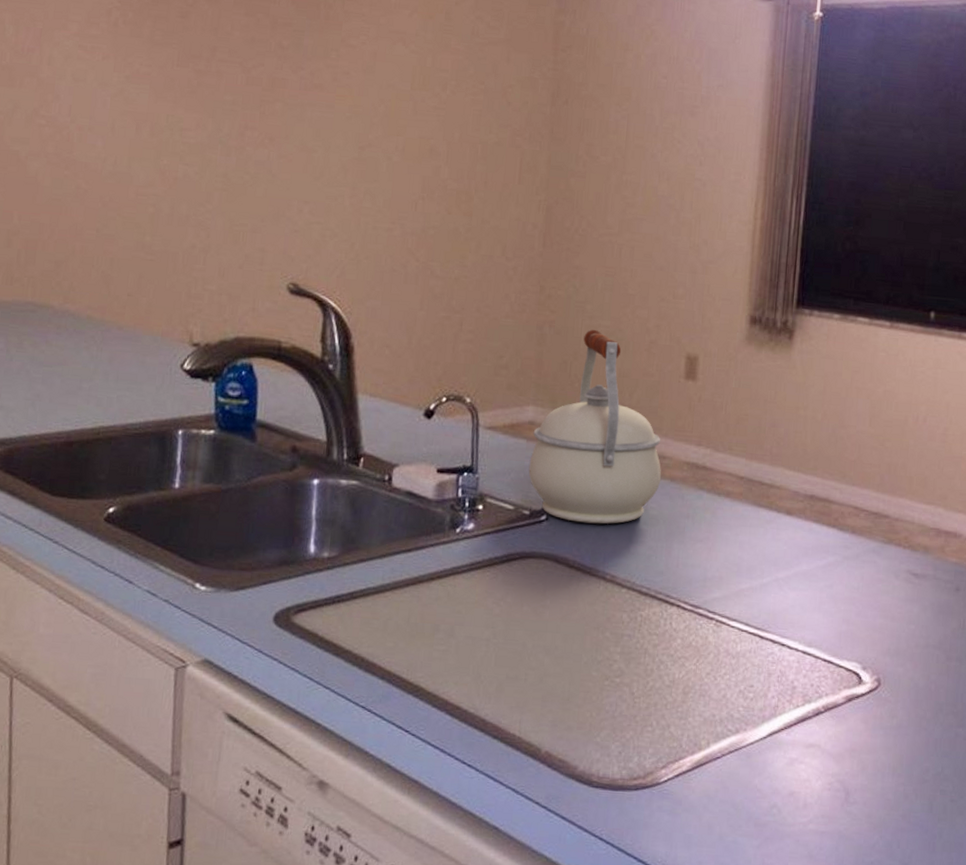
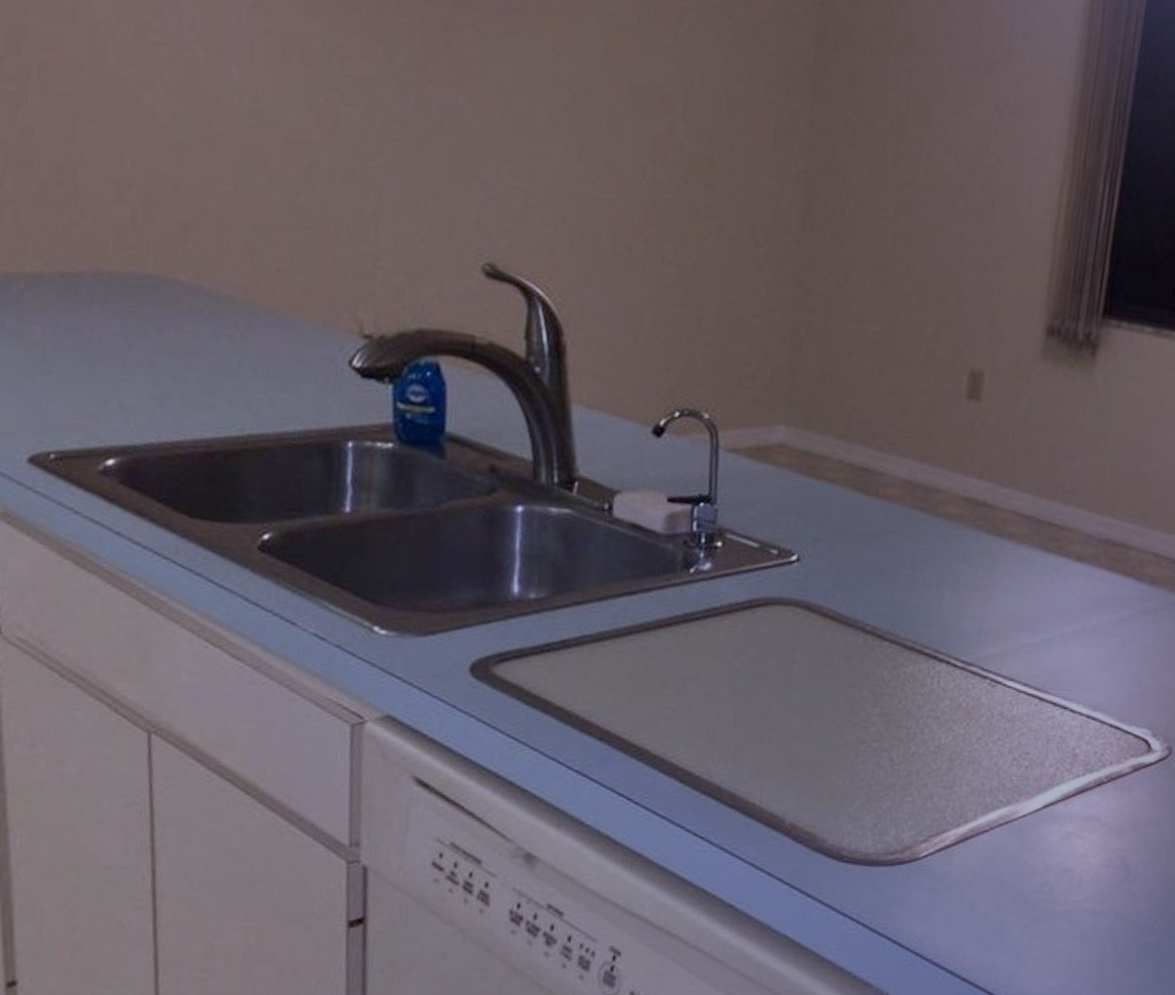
kettle: present [528,330,661,524] -> none [777,335,935,567]

